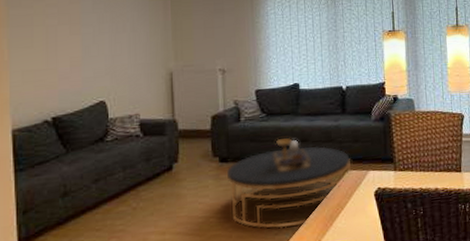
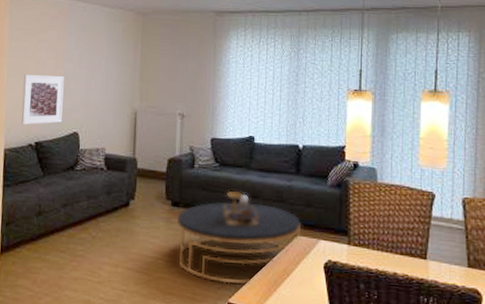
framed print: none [31,42,85,100] -> present [21,74,65,125]

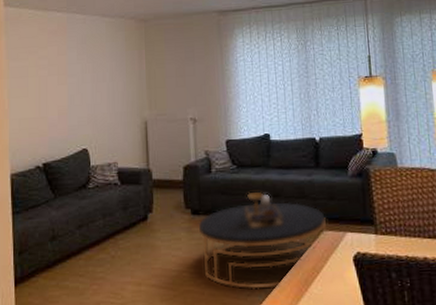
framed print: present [21,74,65,125] -> none [26,92,70,147]

